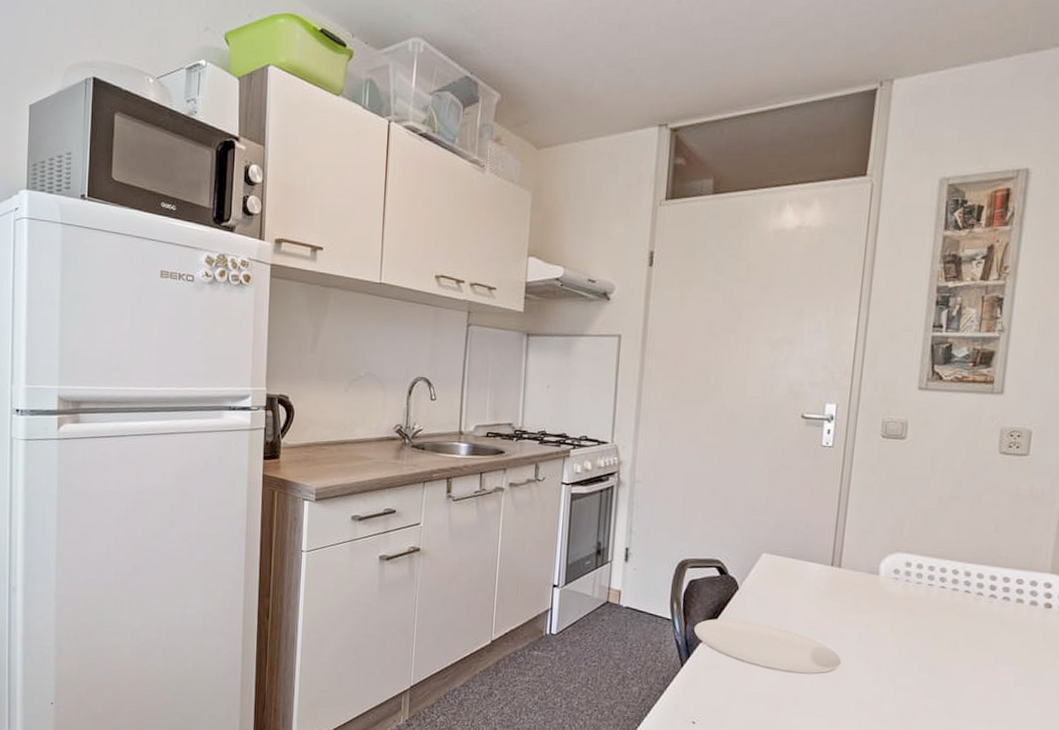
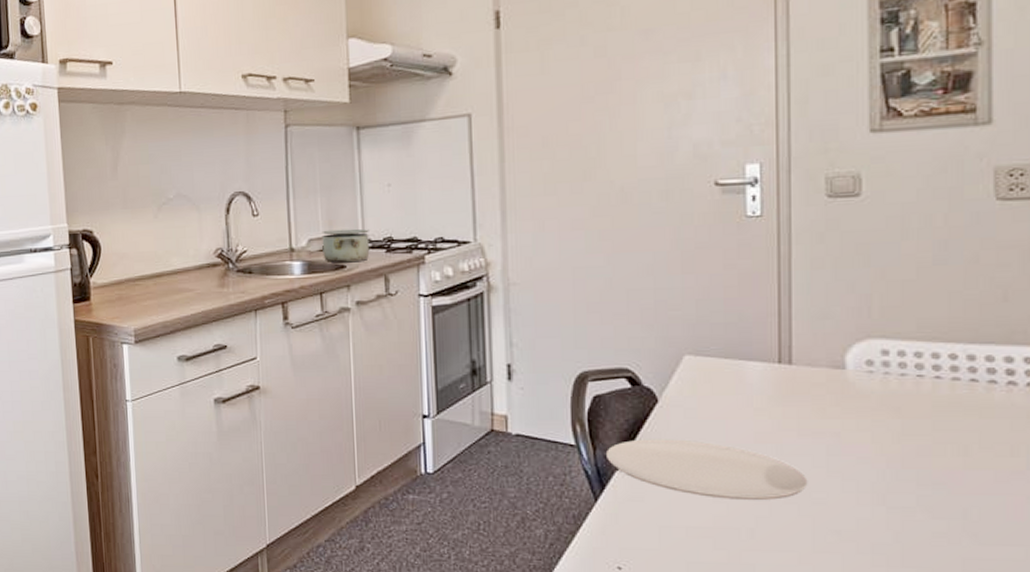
saucepan: none [486,419,527,450] -> present [322,228,370,263]

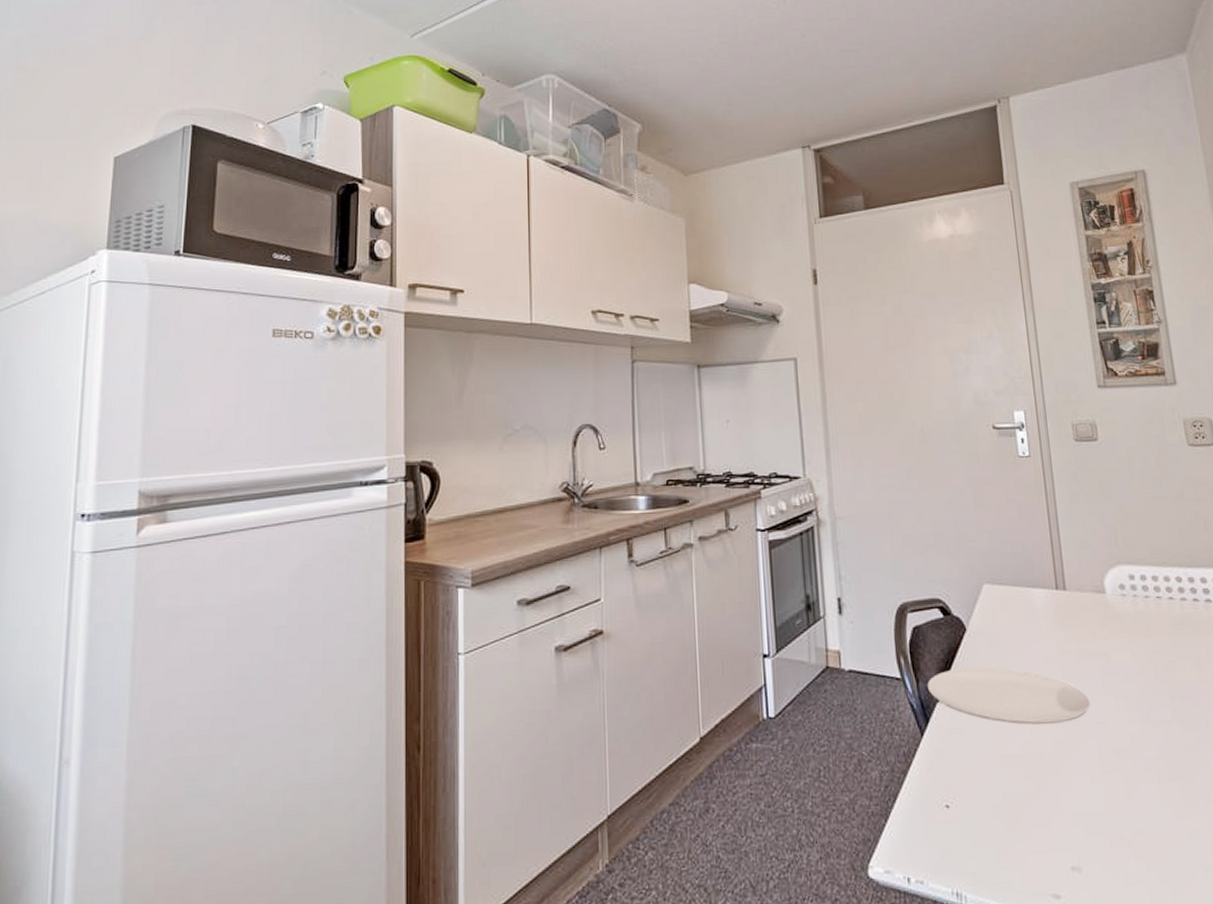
saucepan: present [322,228,370,263] -> none [666,463,711,498]

